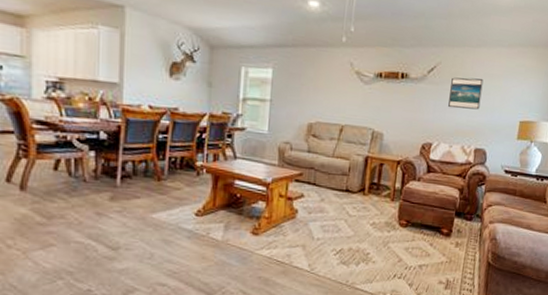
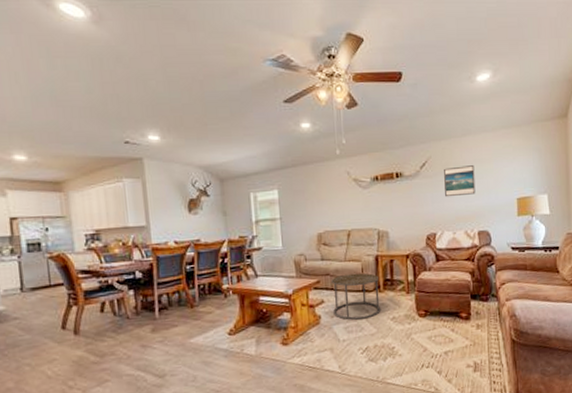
side table: none [312,170,365,220] -> present [331,273,382,320]

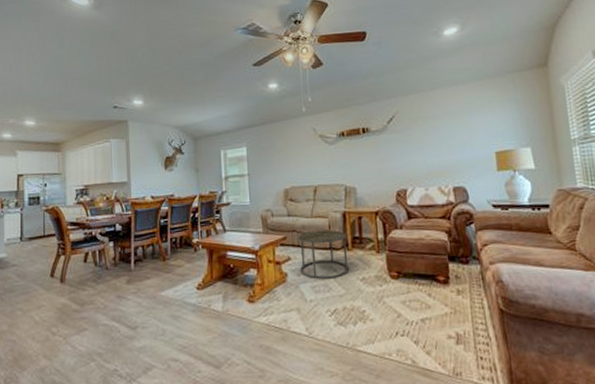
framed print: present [444,165,476,197] -> none [412,119,448,152]

